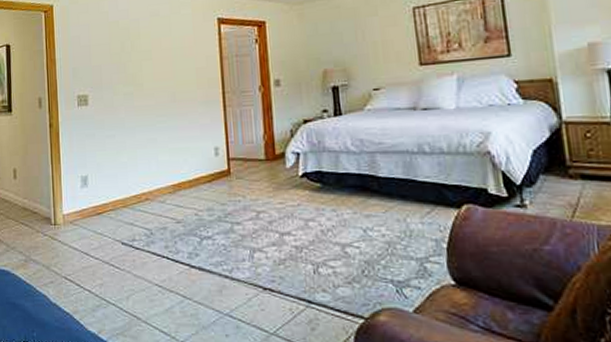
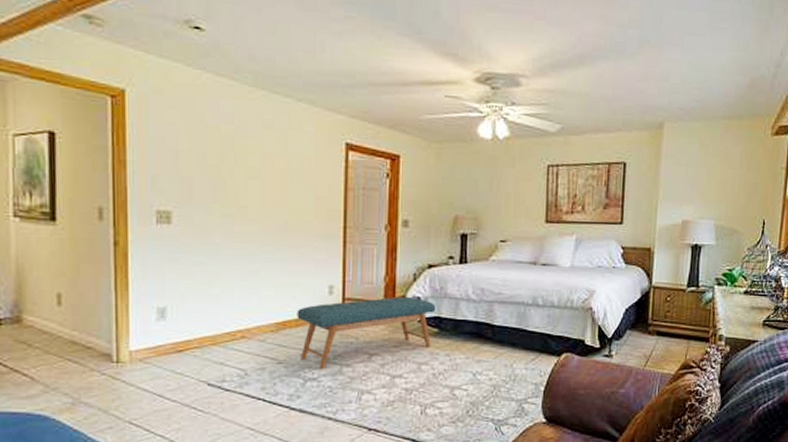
bench: none [189,152,316,227] -> present [297,296,436,369]

